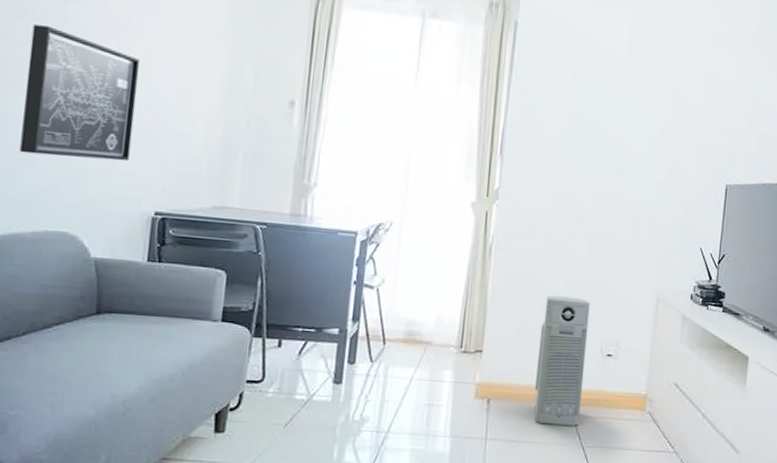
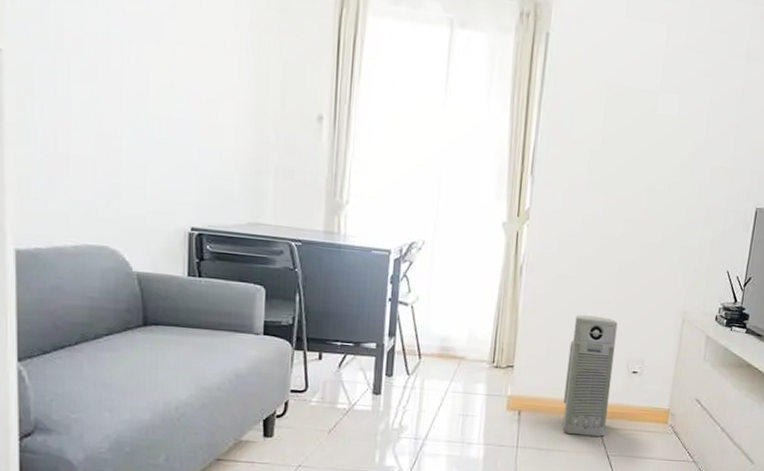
wall art: present [19,24,141,162] -> none [50,30,164,176]

